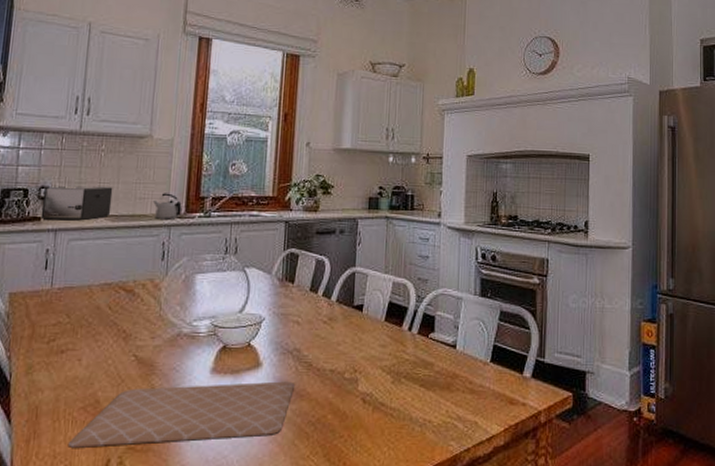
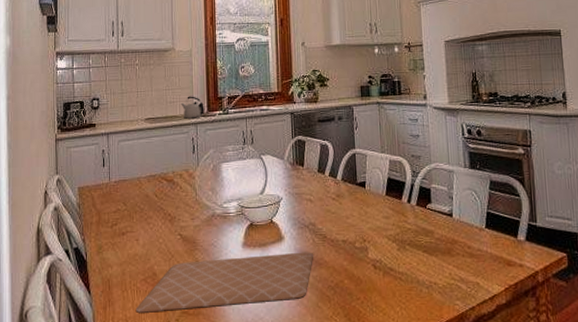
toaster: present [41,185,113,221] -> none [95,94,148,127]

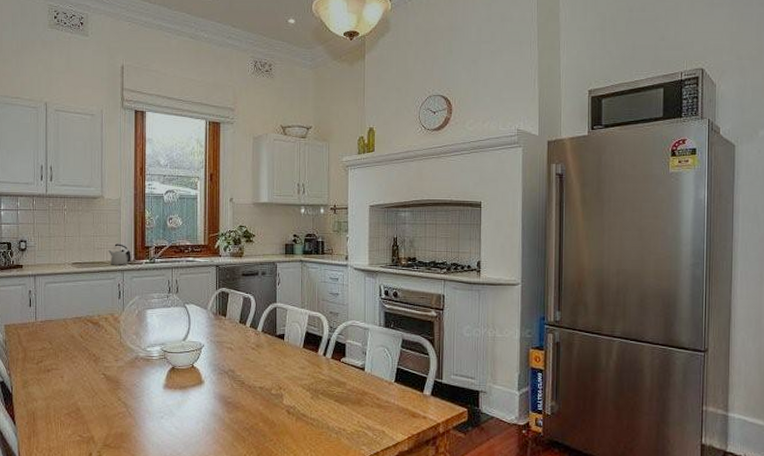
placemat: present [135,252,313,313] -> none [59,396,231,444]

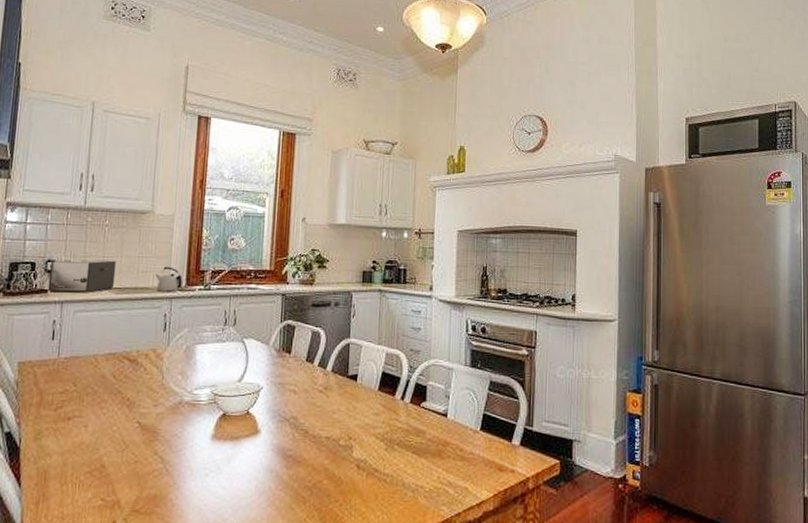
toaster: none [22,239,76,268] -> present [47,259,117,294]

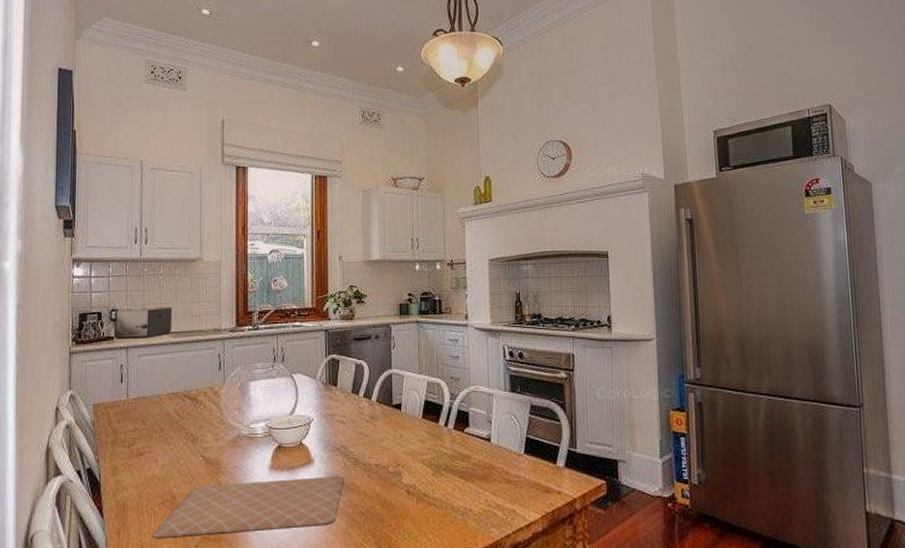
placemat: none [75,448,291,510] -> present [152,476,344,538]
kettle: present [155,266,183,292] -> none [208,309,232,333]

